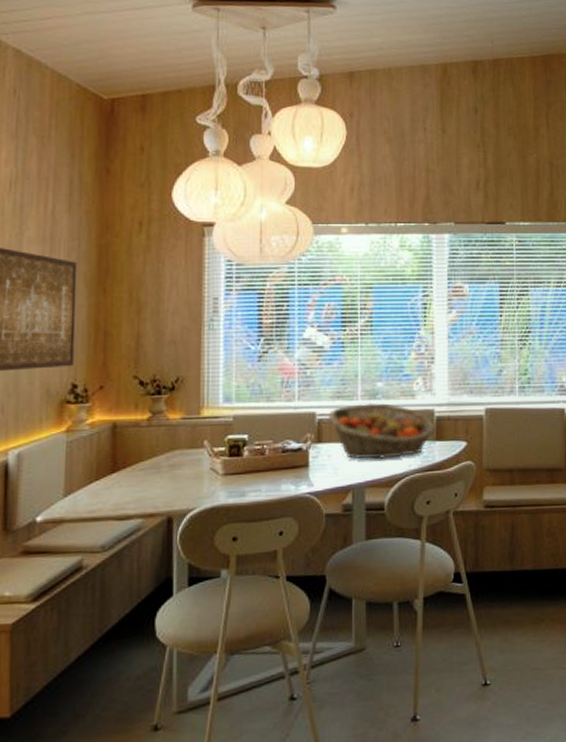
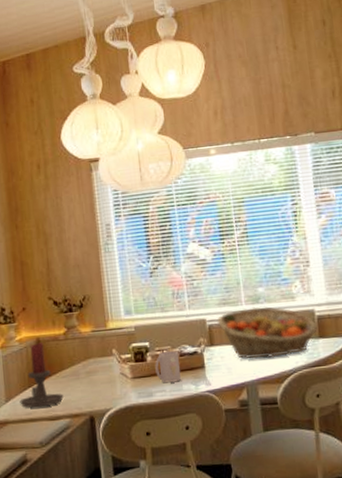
candle holder: none [82,428,138,505] -> present [19,342,64,408]
mug: none [252,446,280,482] -> present [155,351,181,383]

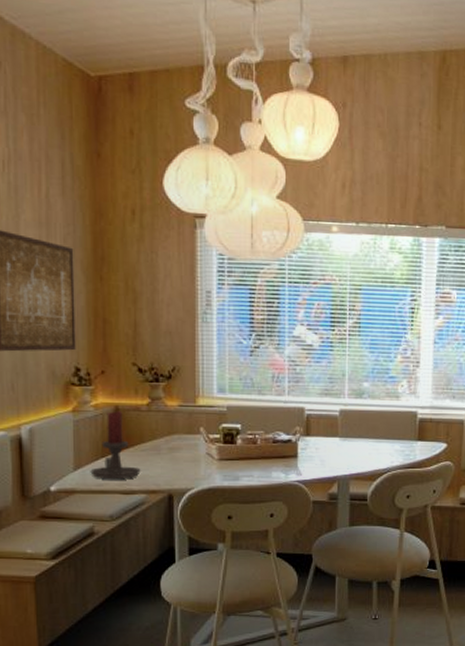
mug: present [155,351,181,383] -> none [245,436,271,469]
fruit basket: present [217,306,317,359] -> none [316,401,417,455]

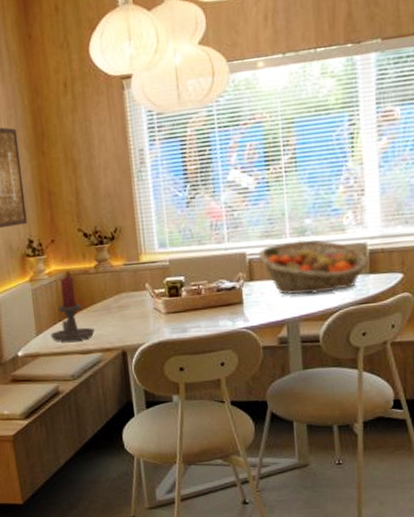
fruit basket: none [316,401,417,455] -> present [258,239,368,295]

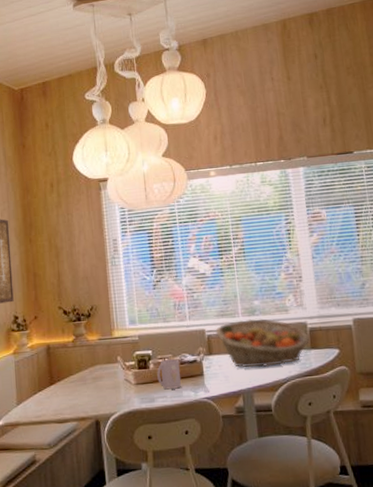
candle holder: present [50,276,95,342] -> none [30,349,71,411]
mug: none [190,286,217,319] -> present [157,359,181,390]

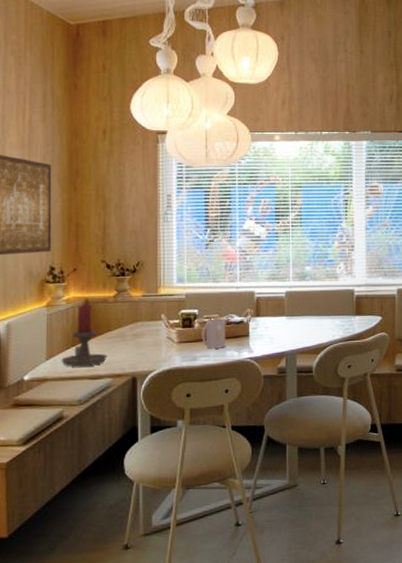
candle holder: none [30,349,71,411] -> present [61,304,107,367]
fruit basket: present [215,318,309,368] -> none [265,283,355,331]

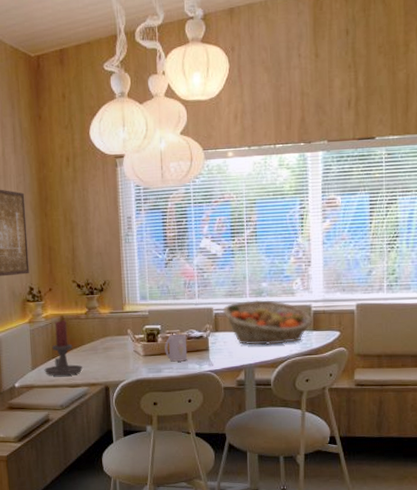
fruit basket: none [265,283,355,331] -> present [222,299,312,346]

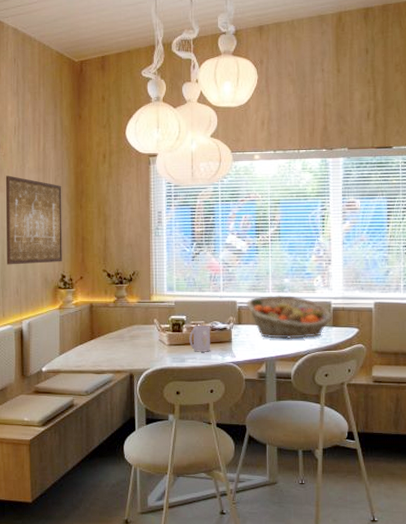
candle holder: present [44,320,83,376] -> none [71,308,109,362]

